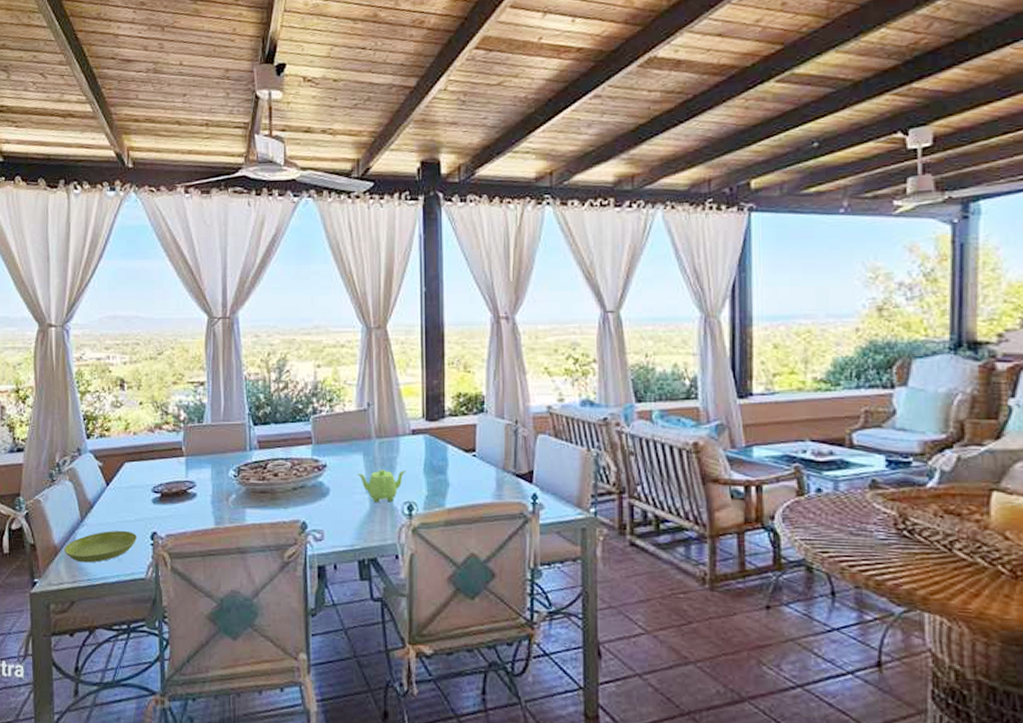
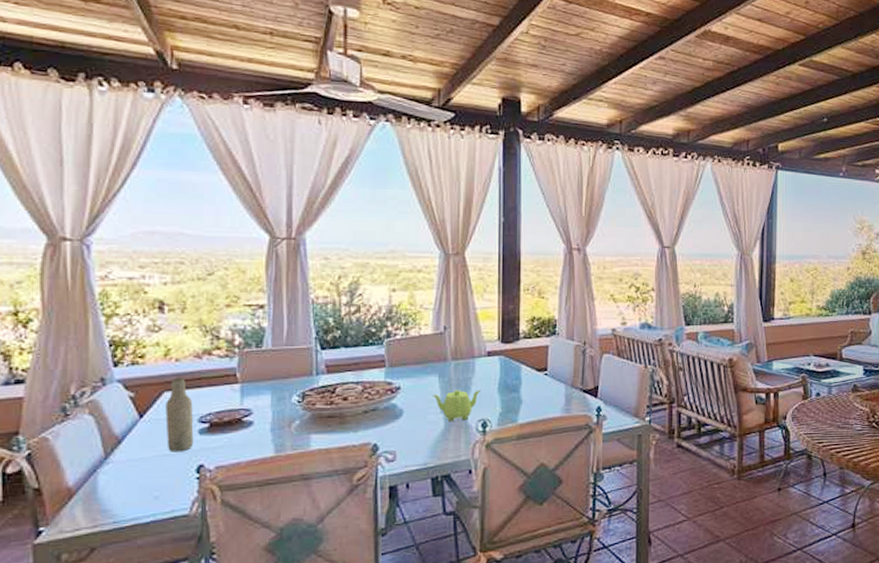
saucer: present [65,530,138,563] -> none [82,465,180,504]
bottle: none [126,450,148,519] -> present [165,378,194,452]

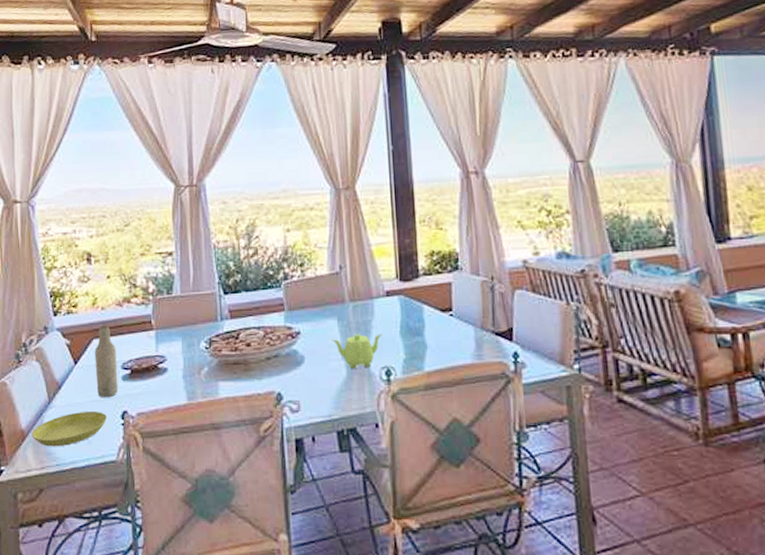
saucer: none [82,465,180,504] -> present [32,410,108,447]

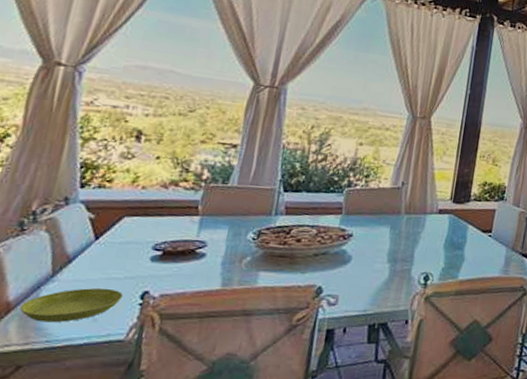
bottle: present [95,326,118,398] -> none [117,205,151,277]
teapot: present [331,334,382,368] -> none [381,242,428,272]

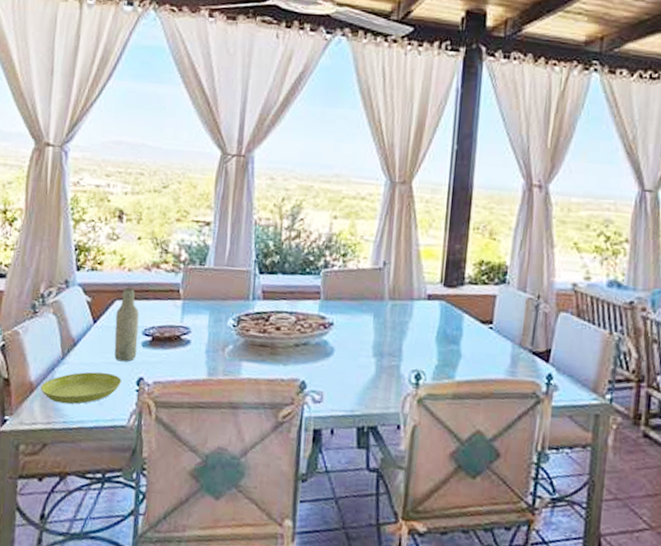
bottle: none [117,205,151,277] -> present [114,288,140,362]

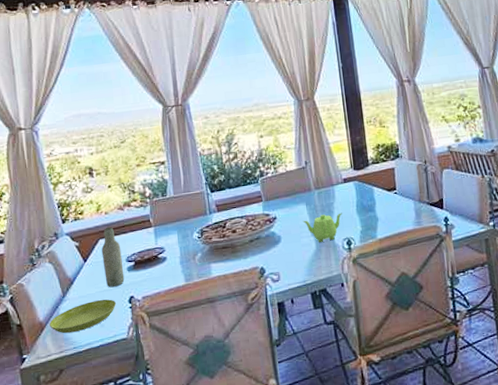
teapot: none [364,333,417,368] -> present [302,212,342,242]

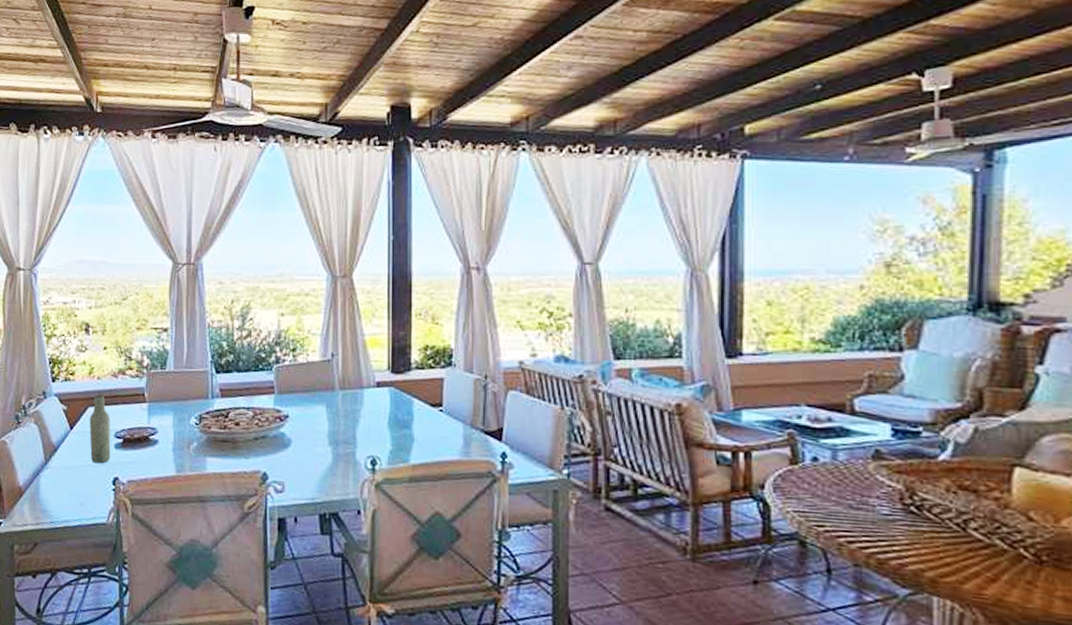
saucer: present [50,299,117,334] -> none [29,474,100,506]
teapot: present [302,212,342,242] -> none [319,422,370,455]

